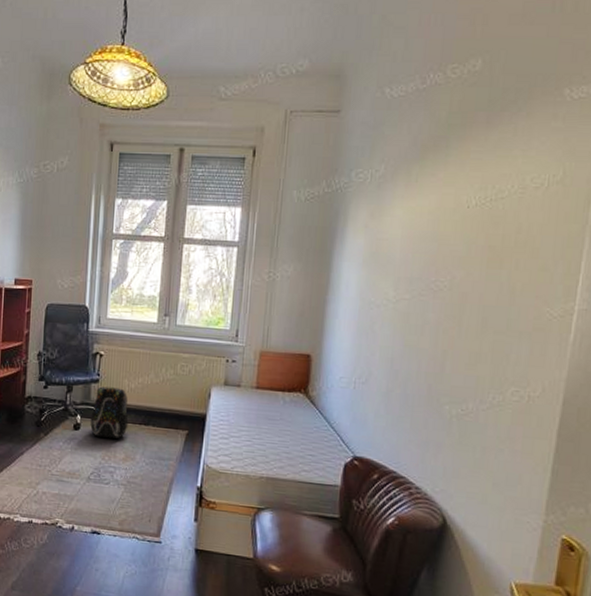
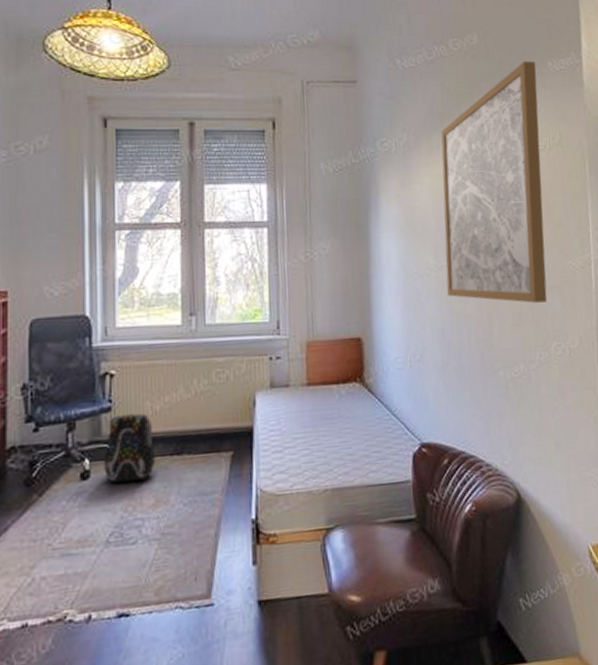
wall art: none [403,88,550,347] -> present [441,61,548,303]

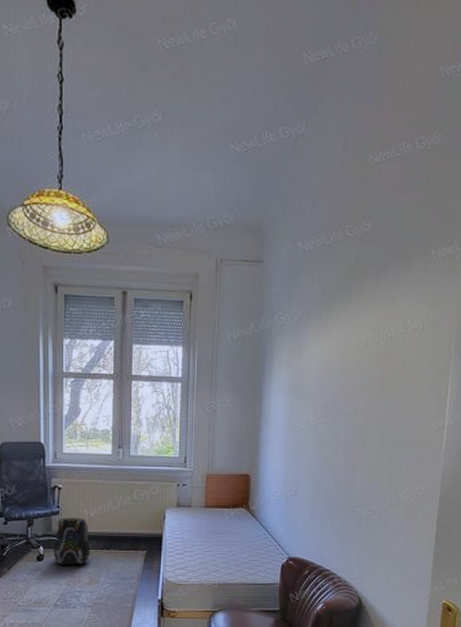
wall art: present [441,61,548,303] -> none [322,247,421,457]

